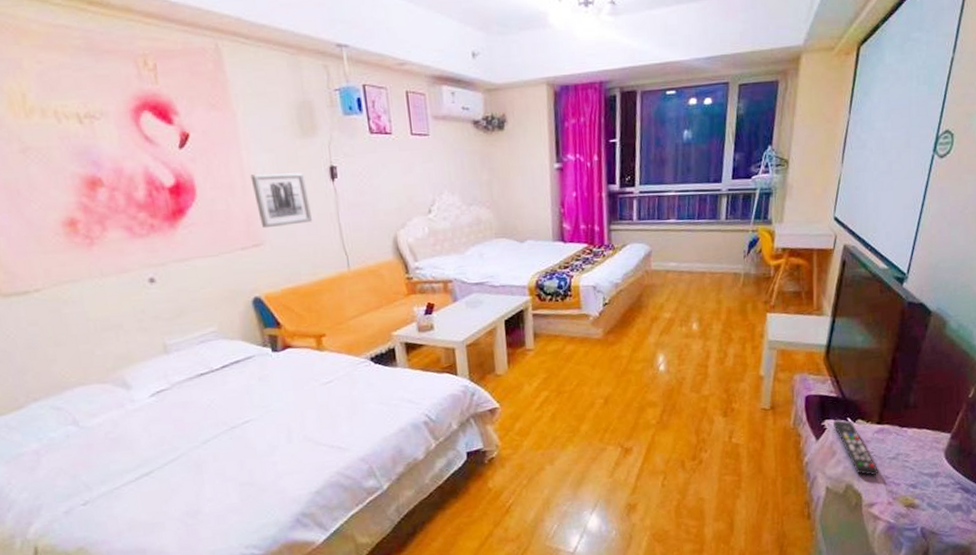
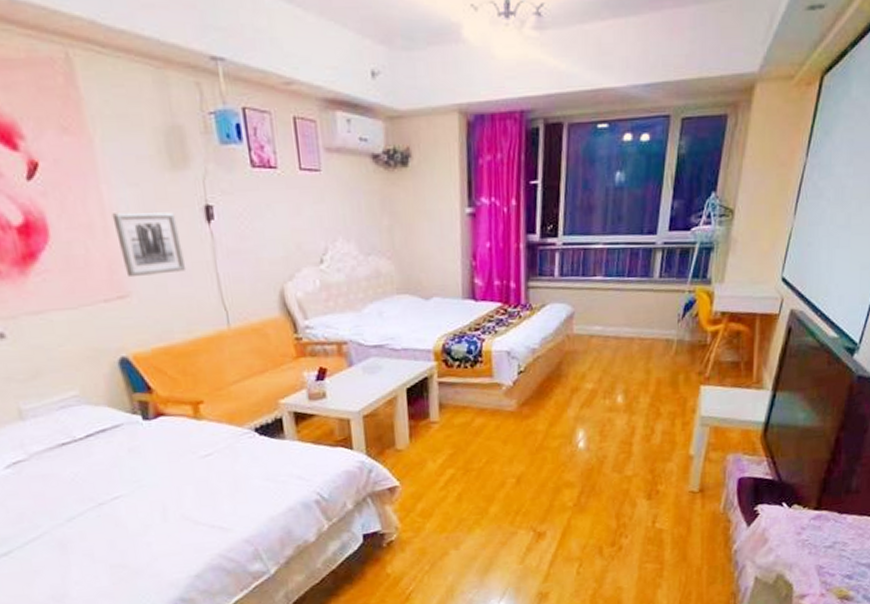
remote control: present [833,420,879,476] -> none [767,504,814,566]

